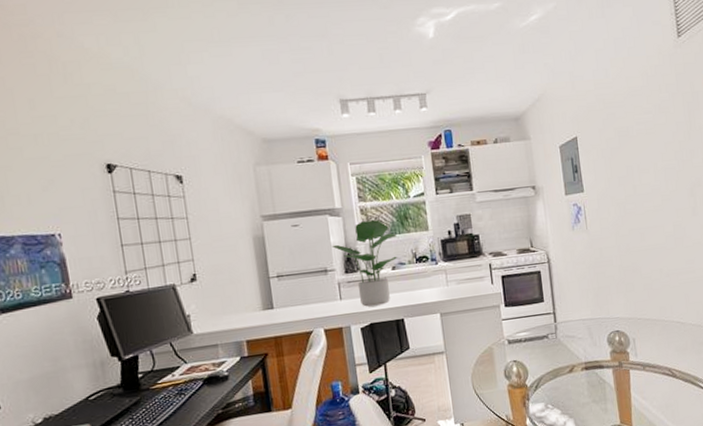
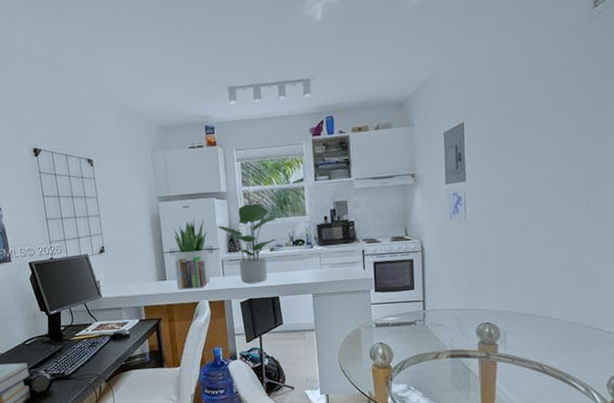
planter: none [280,237,325,309] -> present [173,218,210,283]
books: none [282,279,322,319] -> present [174,256,207,290]

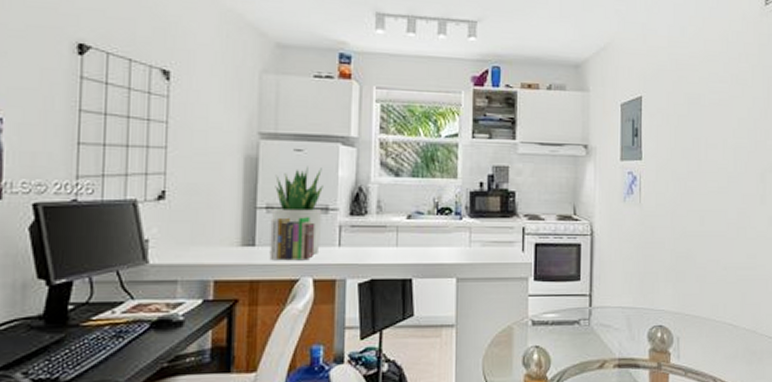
potted plant: present [217,204,276,284] -> none [338,157,418,259]

